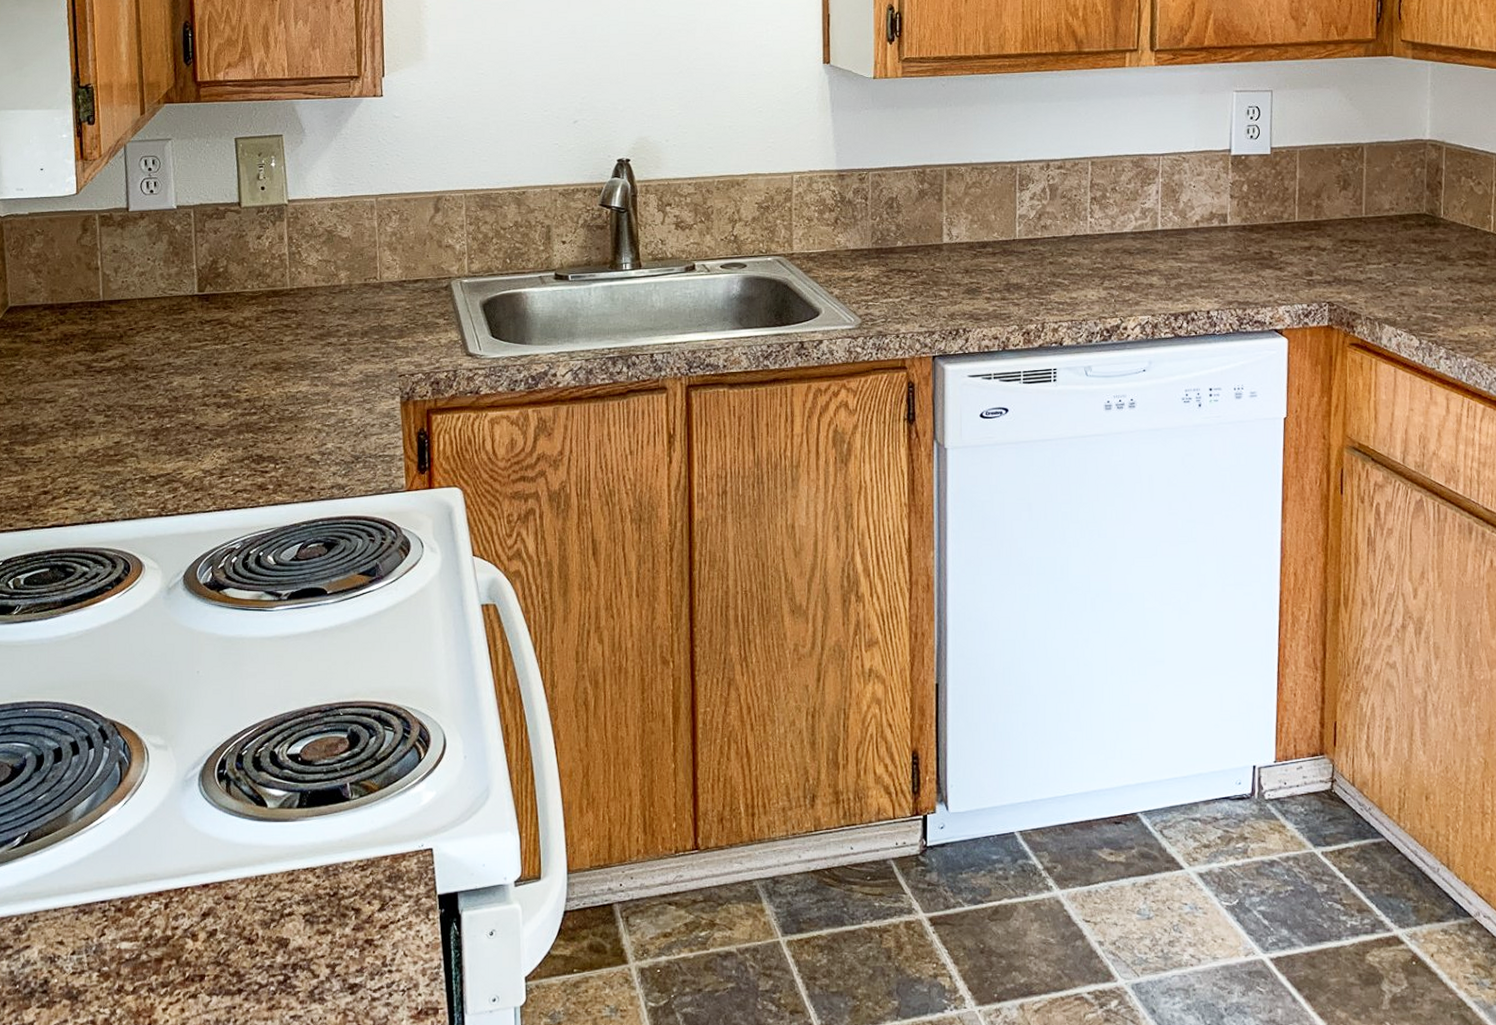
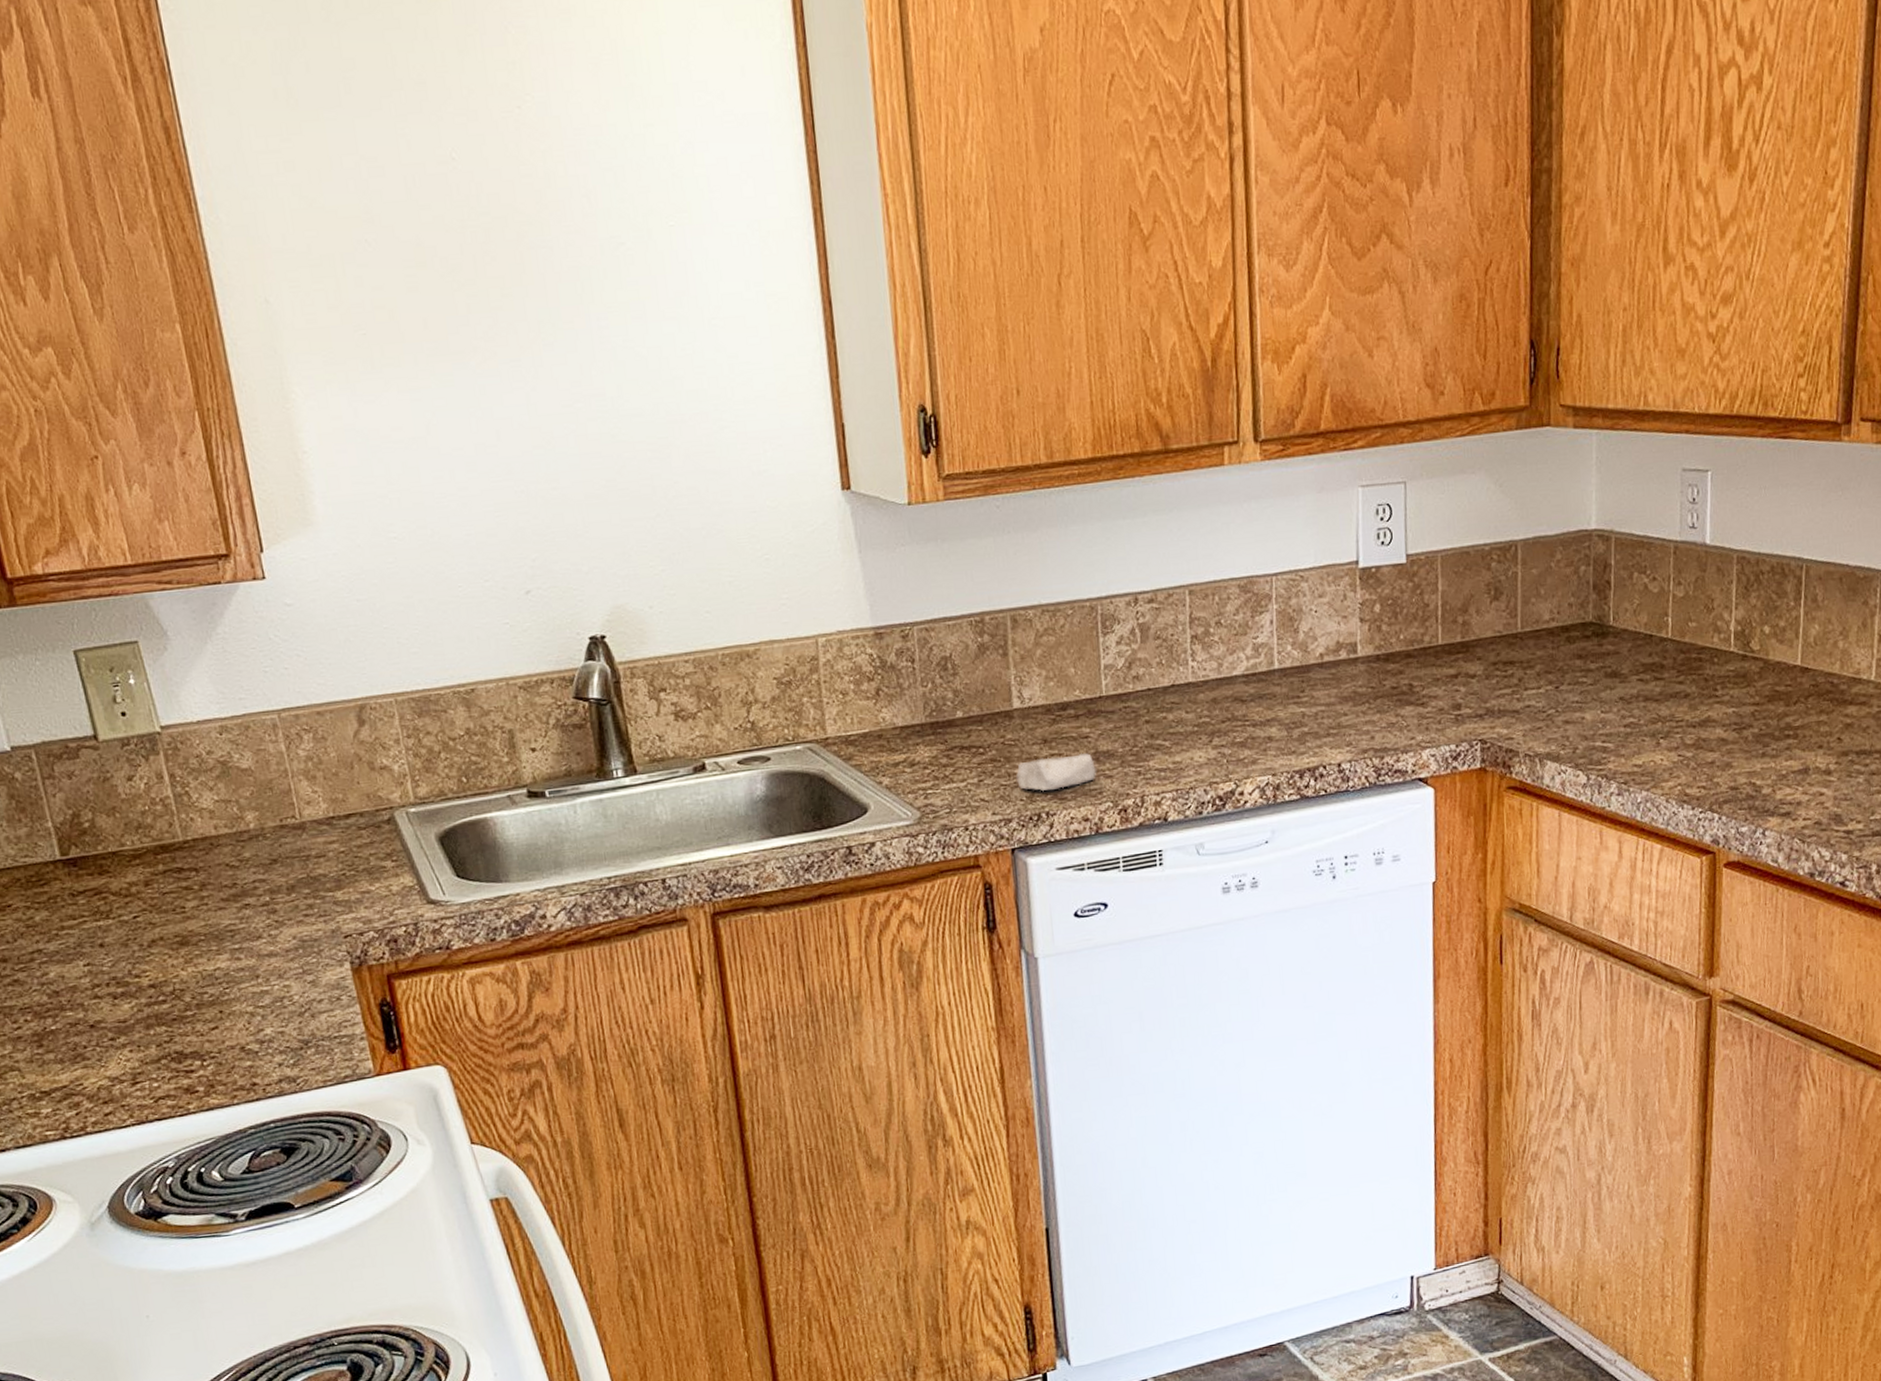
soap bar: none [940,283,1007,312] -> present [1015,752,1097,792]

